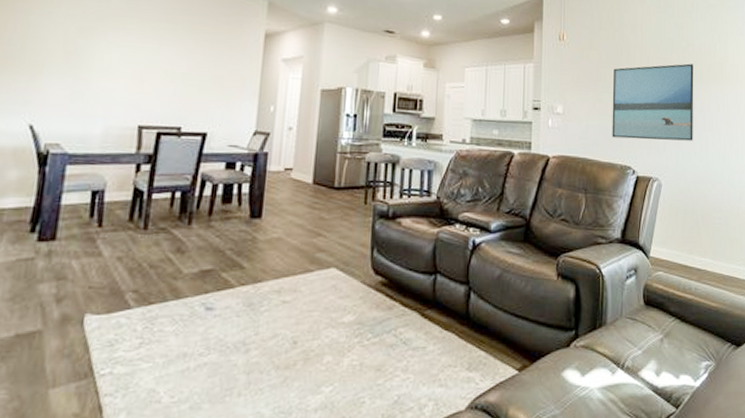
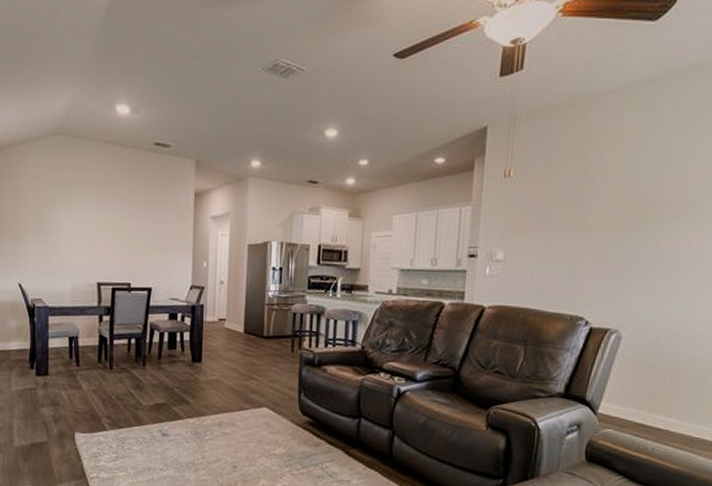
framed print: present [612,63,694,141] -> none [562,194,683,288]

